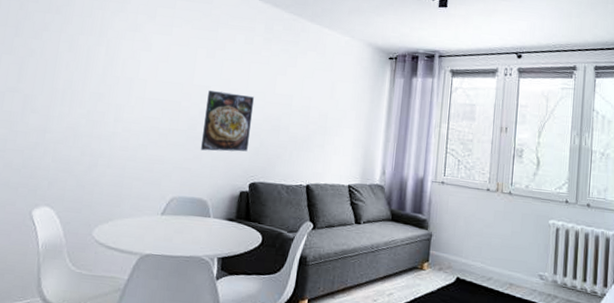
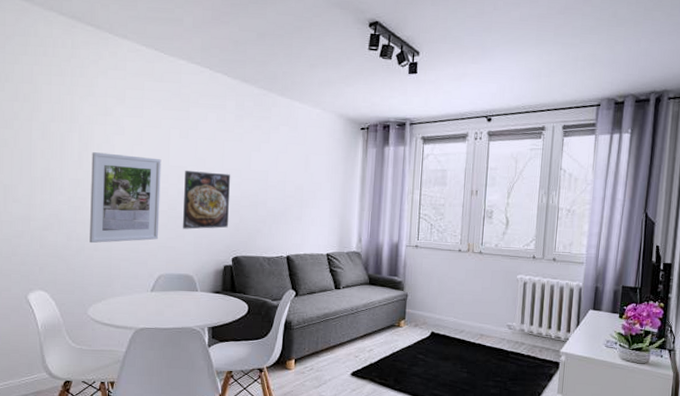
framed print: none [103,67,186,160] -> present [90,152,161,244]

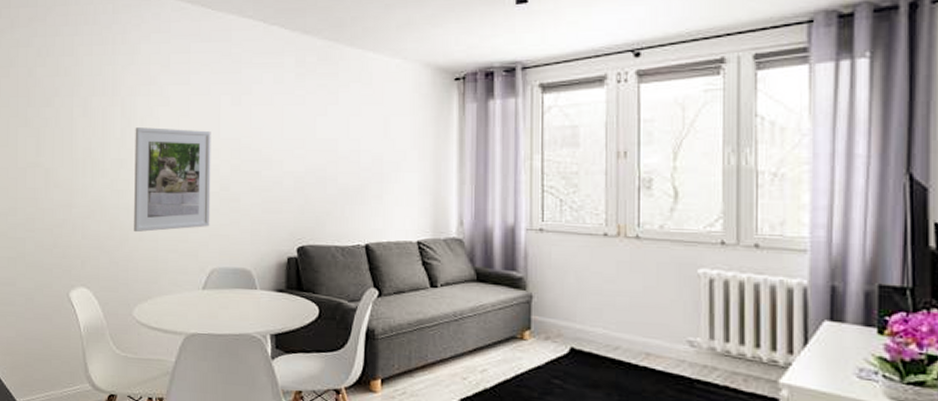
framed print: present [183,171,230,229] -> none [238,144,291,214]

